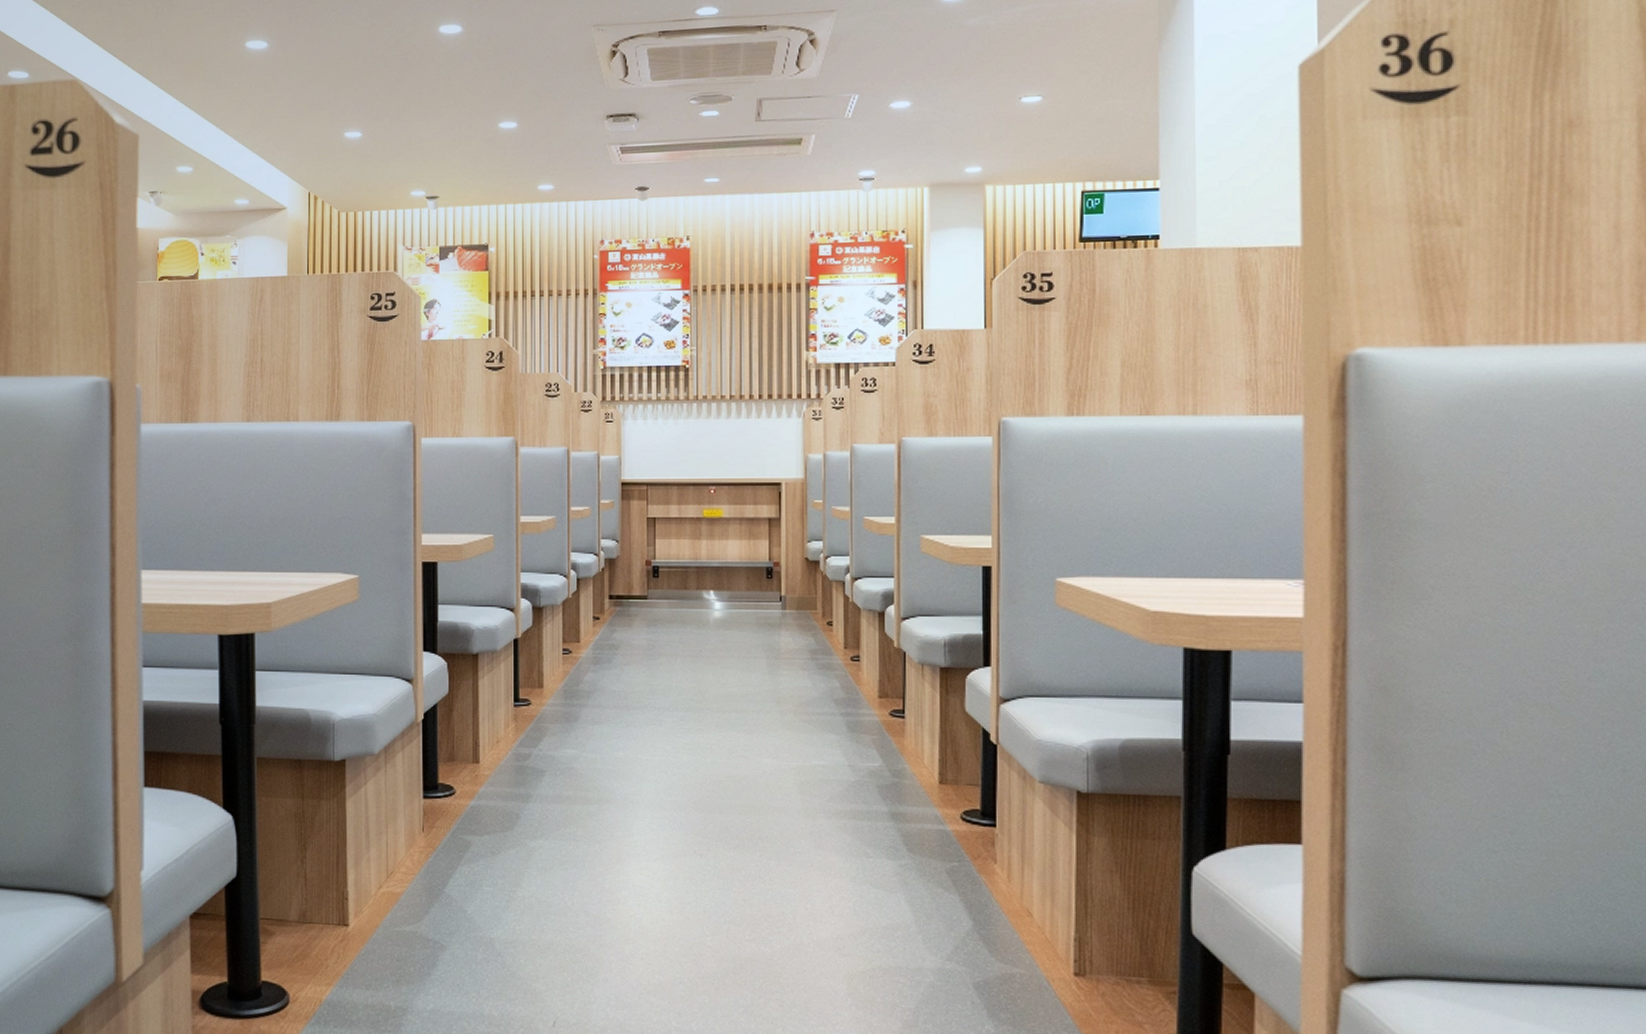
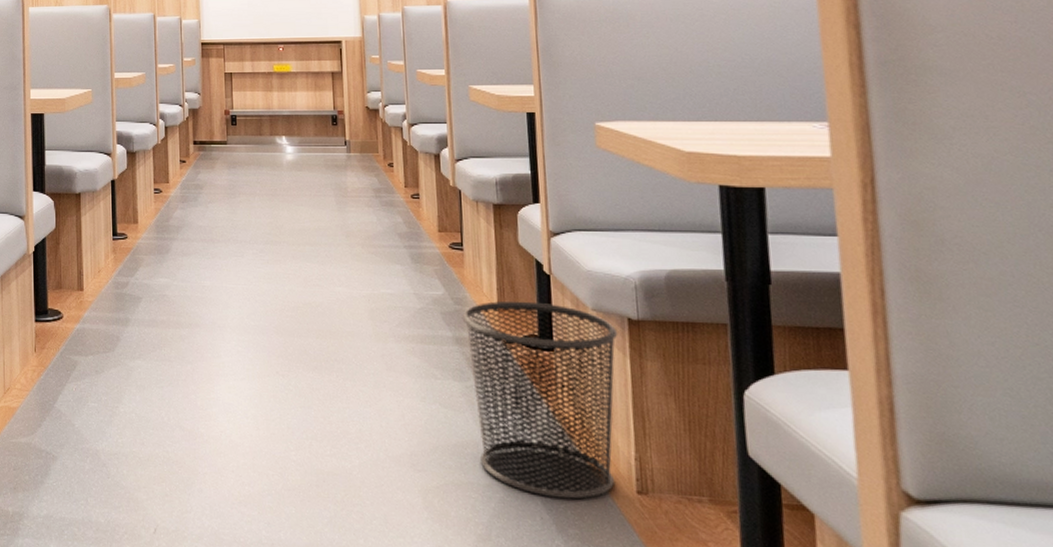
trash can: none [899,772,1065,983] -> present [461,300,618,500]

